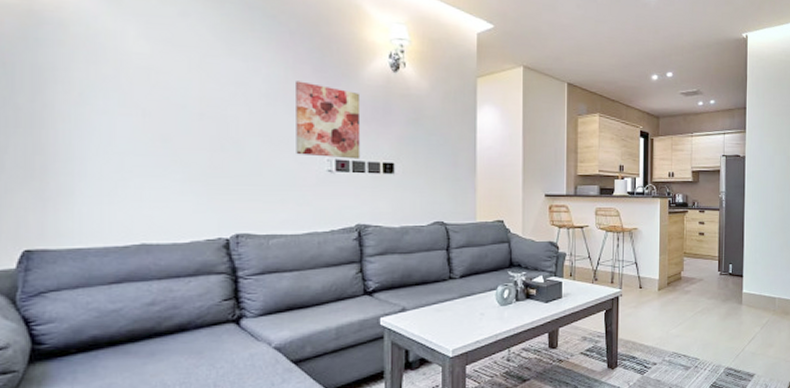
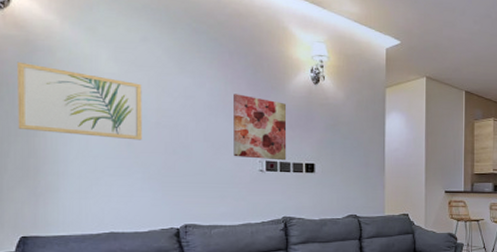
wall art: none [17,36,181,135] -> present [17,61,142,141]

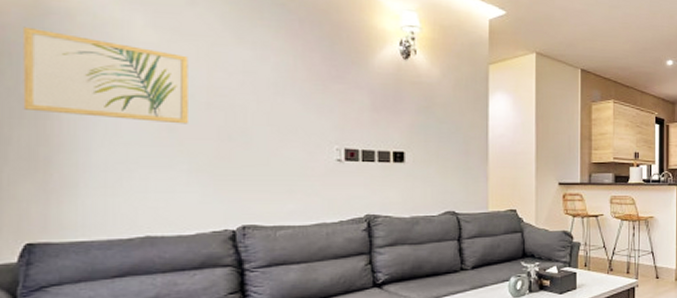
wall art: present [233,94,287,161] -> none [304,69,371,148]

